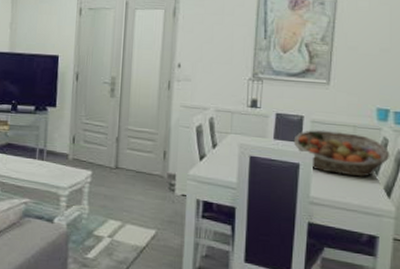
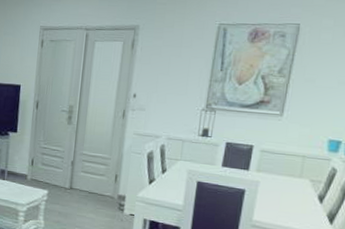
fruit basket: present [293,130,390,177] -> none [241,159,337,204]

